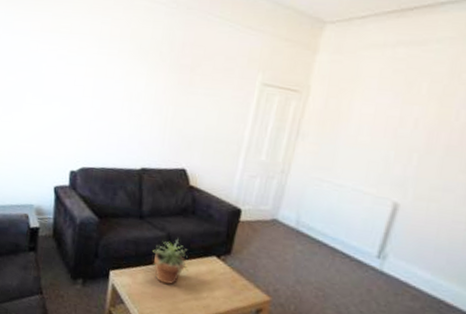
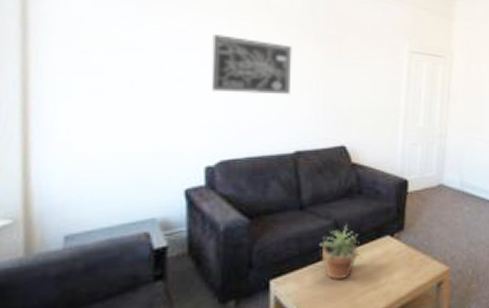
wall art: none [80,60,149,118] -> present [211,34,292,95]

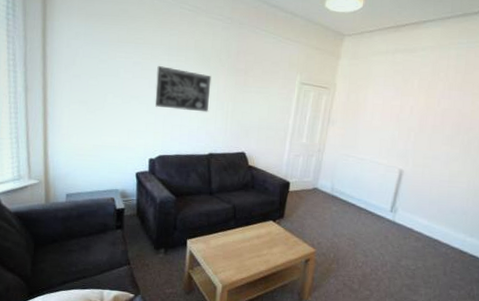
potted plant: present [320,225,362,281] -> none [222,209,251,247]

